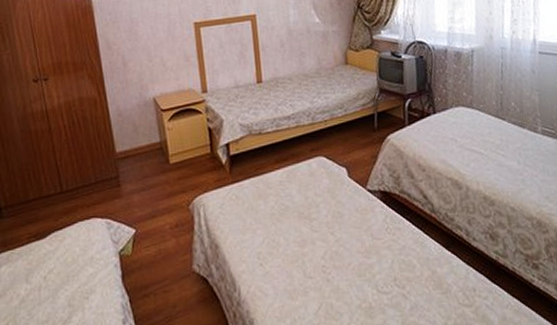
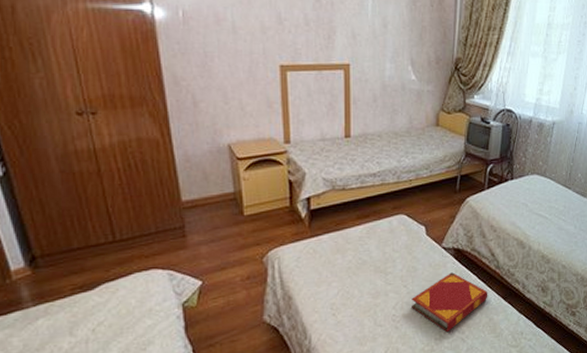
hardback book: none [341,218,427,287] -> present [412,272,488,333]

